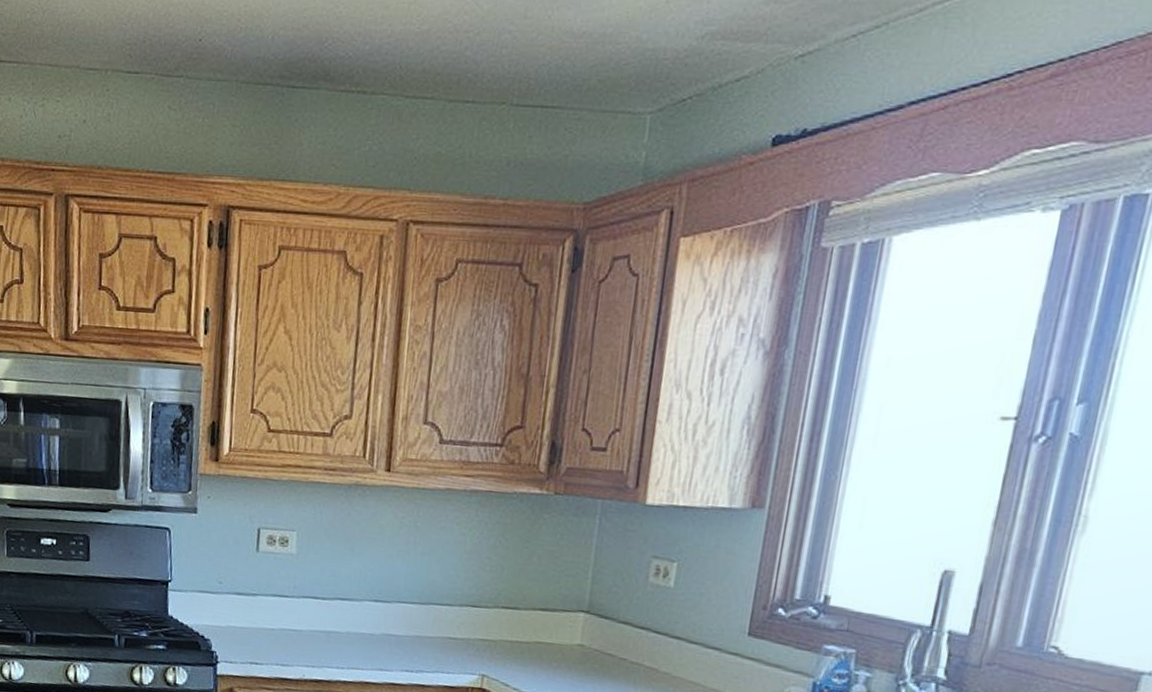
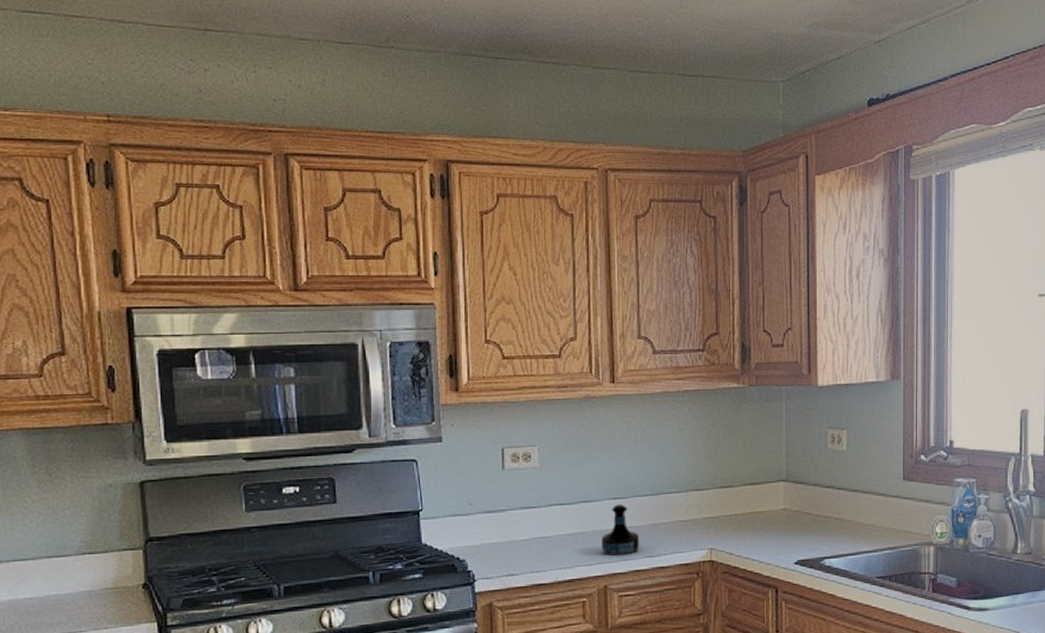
tequila bottle: none [355,608,401,665] -> present [602,504,640,556]

